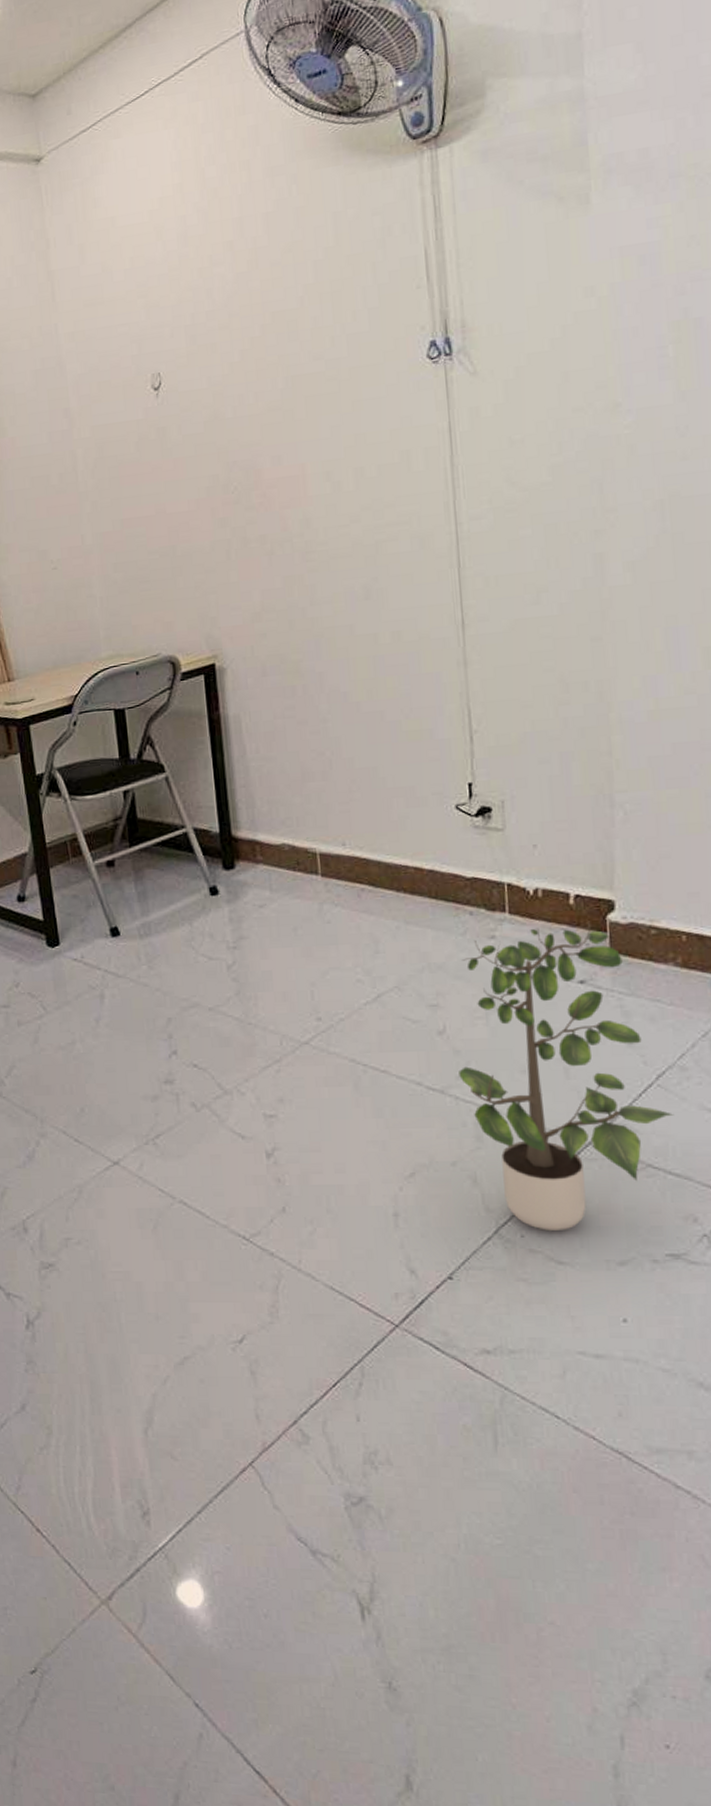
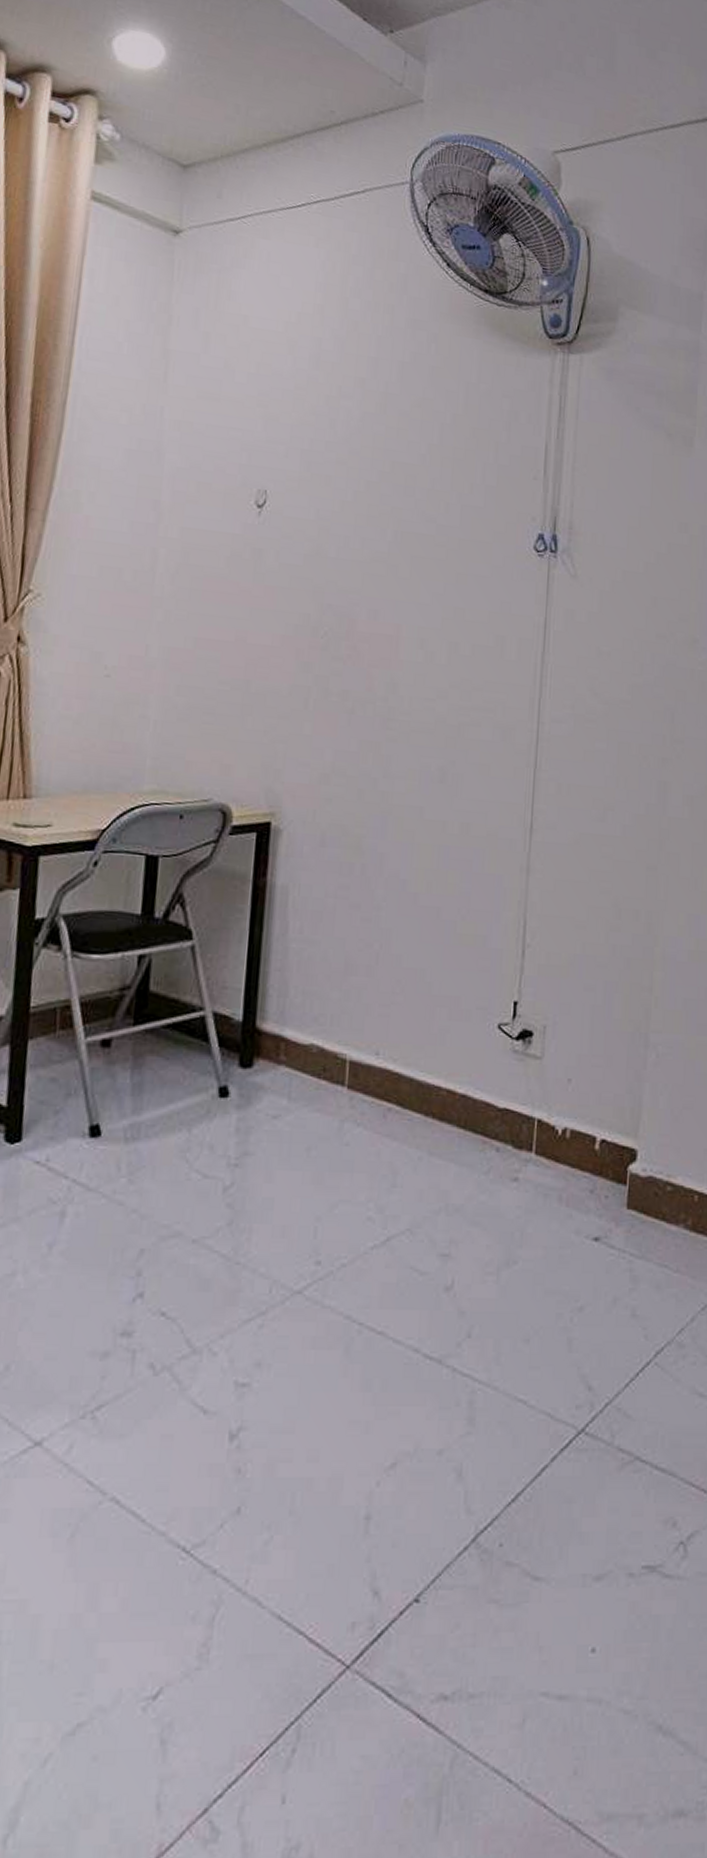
potted plant: present [459,921,674,1230] -> none [460,1170,667,1538]

